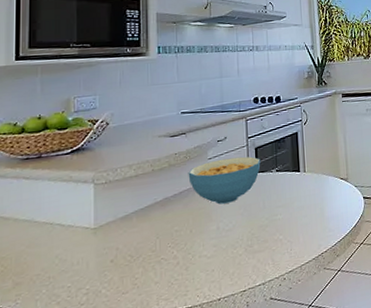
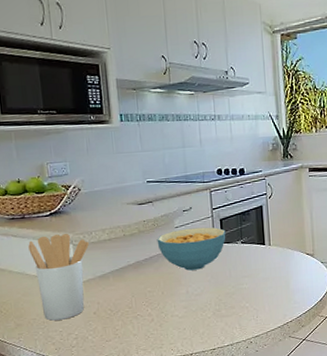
utensil holder: none [41,171,112,275] -> present [28,233,89,321]

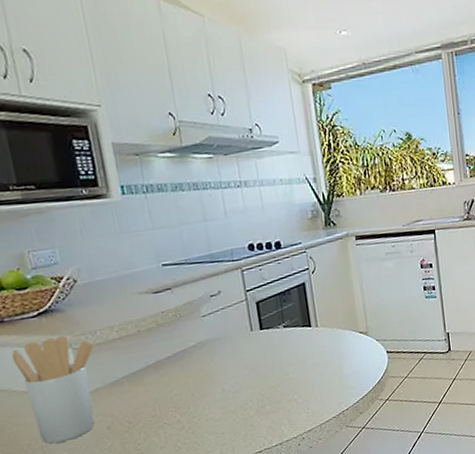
cereal bowl: present [157,227,226,271] -> none [180,312,265,365]

